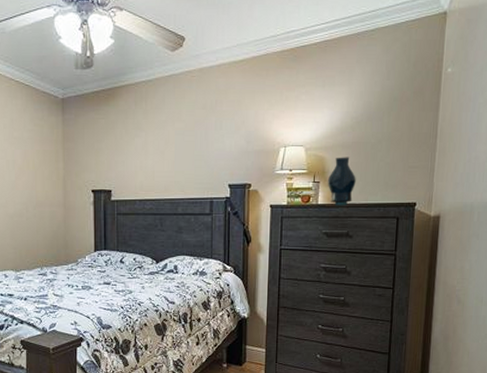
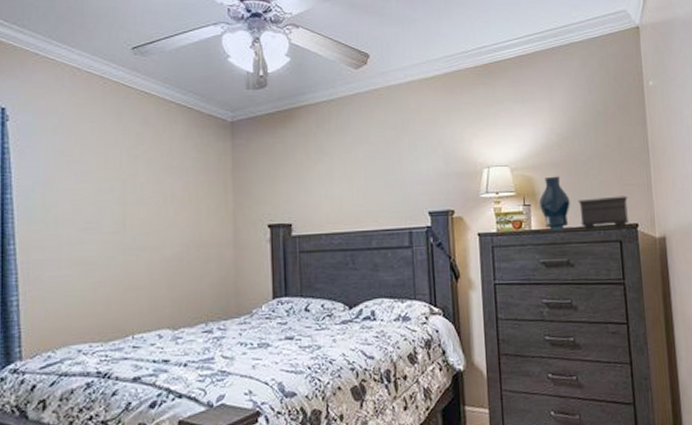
jewelry box: none [363,177,410,206] -> present [578,196,628,230]

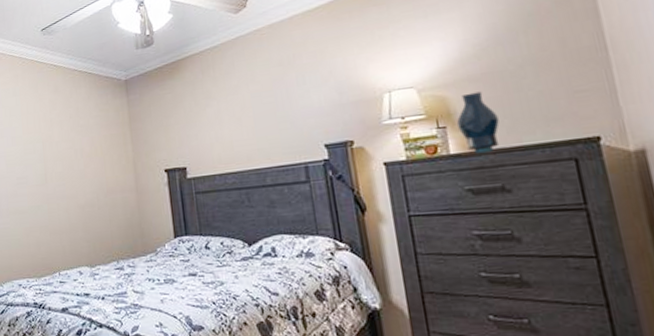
jewelry box: present [578,196,628,230] -> none [509,104,585,149]

